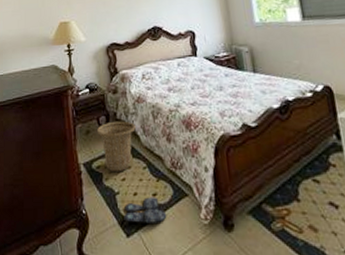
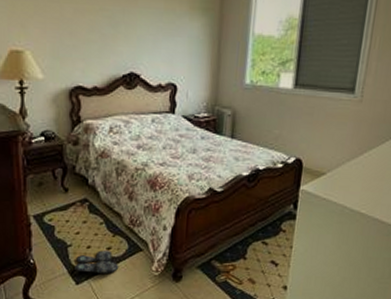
basket: present [96,121,136,172] -> none [50,175,96,226]

